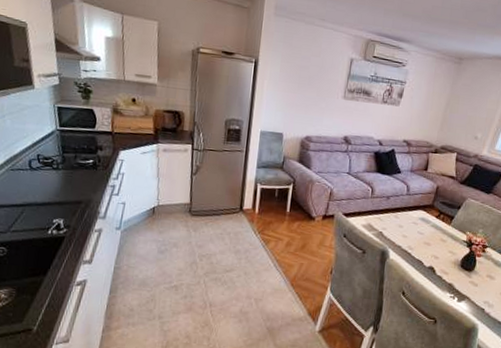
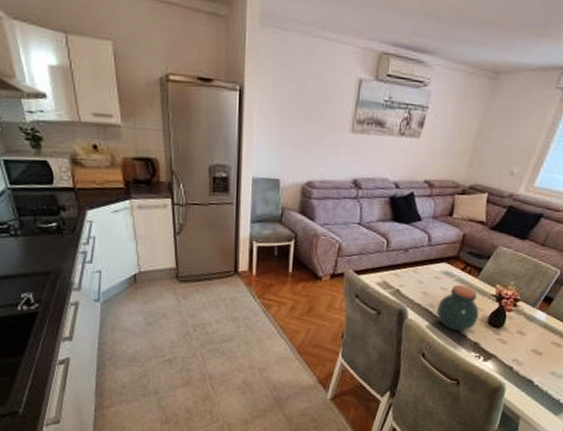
jar: none [415,230,453,273] -> present [436,285,480,331]

